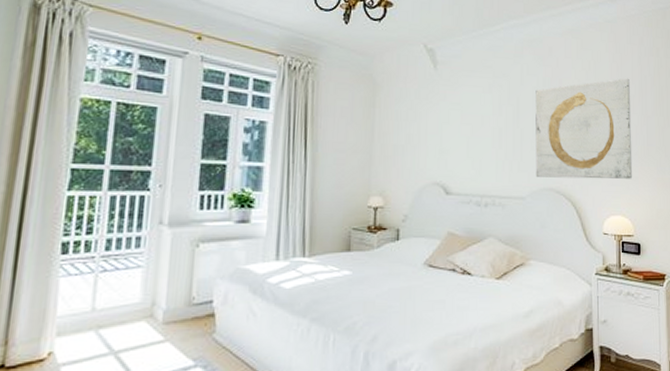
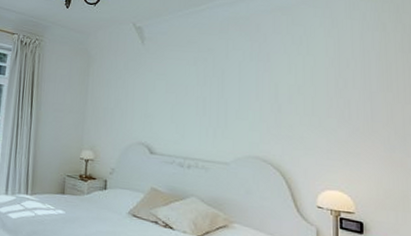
wall art: present [535,78,633,179] -> none [240,52,353,155]

